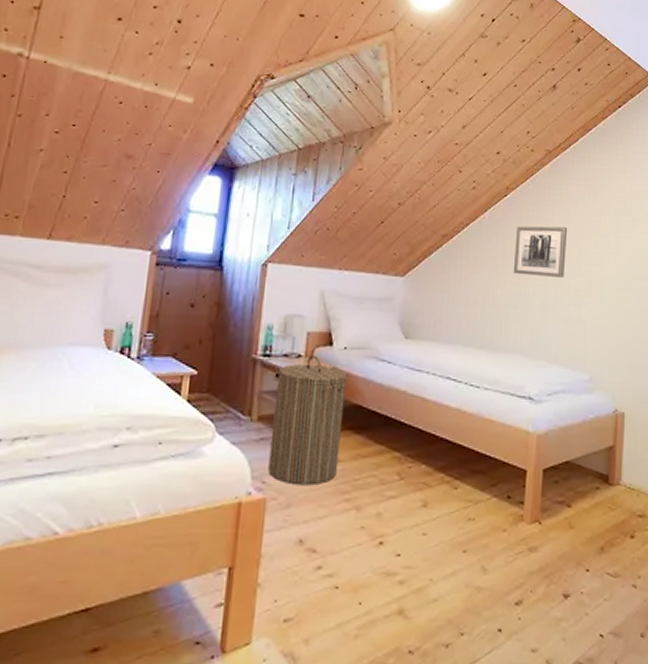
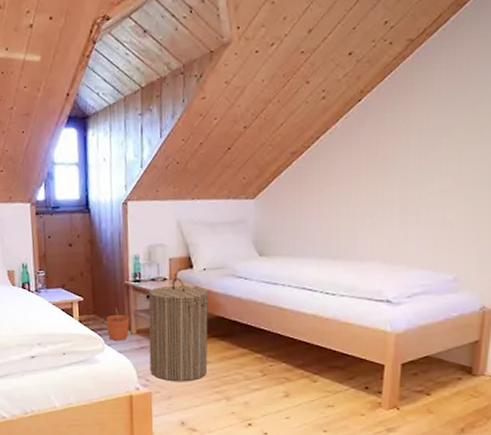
plant pot: none [222,386,252,429] -> present [106,307,130,341]
wall art: present [513,225,568,278] -> none [369,125,433,183]

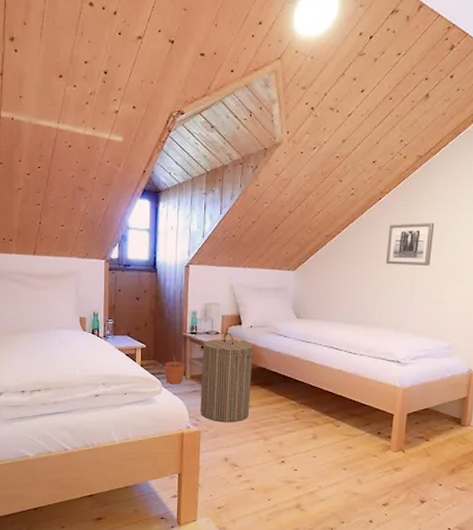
wall art: none [369,125,433,183] -> present [385,223,435,266]

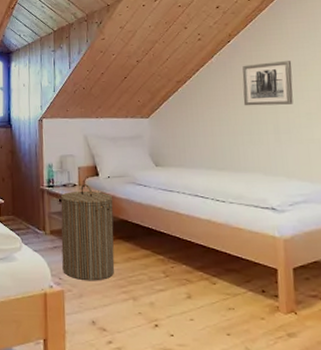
plant pot: present [164,355,186,384] -> none [23,210,45,240]

